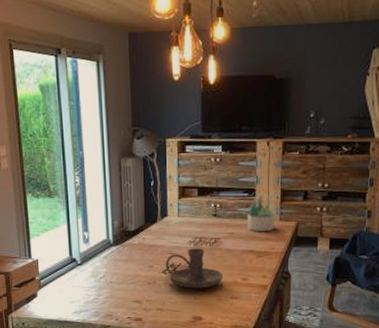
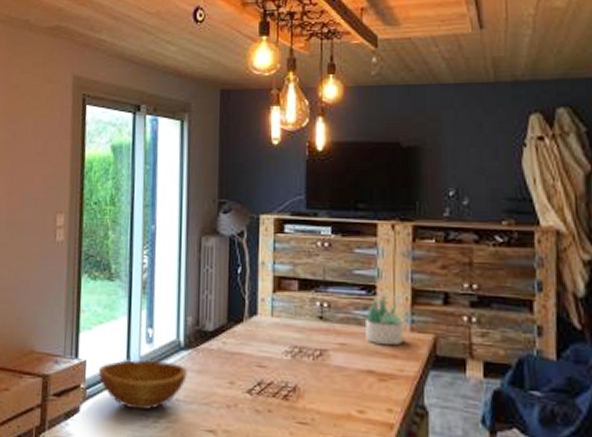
wooden bowl: none [49,256,117,292] -> present [99,360,187,411]
candle holder: present [165,248,224,289] -> none [251,361,332,421]

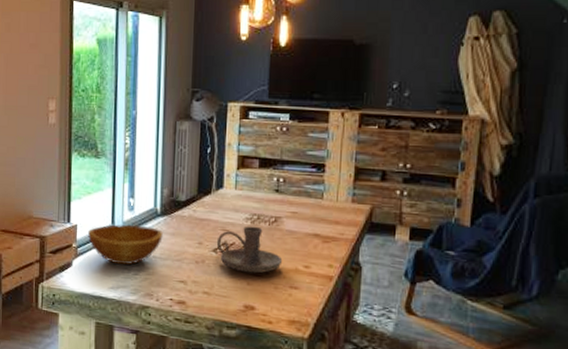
candle holder: none [251,361,332,421] -> present [216,226,283,274]
succulent plant: present [366,295,405,346] -> none [314,172,347,214]

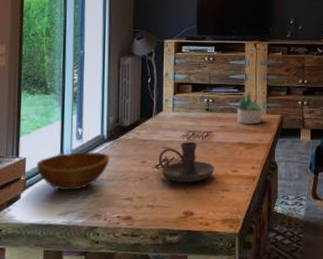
succulent plant: none [314,172,347,214] -> present [238,91,263,125]

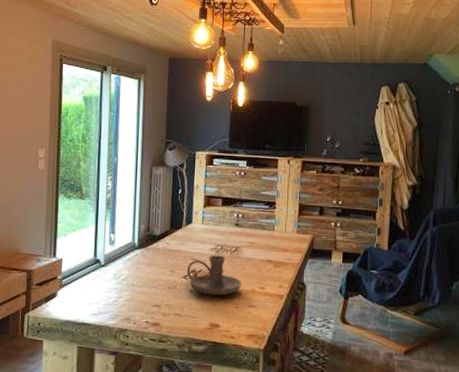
wooden bowl: present [37,152,110,191] -> none [72,257,140,293]
succulent plant: present [238,91,263,125] -> none [267,209,293,243]

